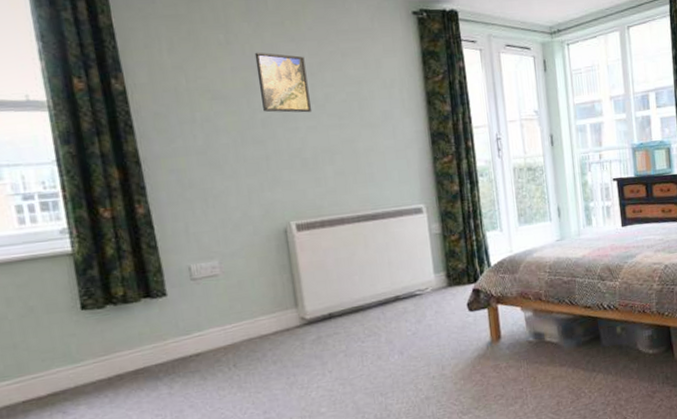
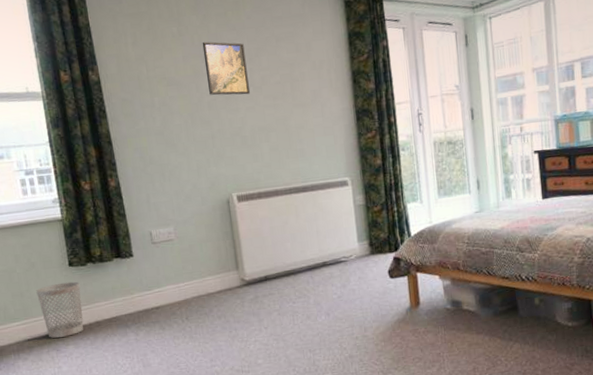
wastebasket: none [35,327,101,398] -> present [36,281,84,338]

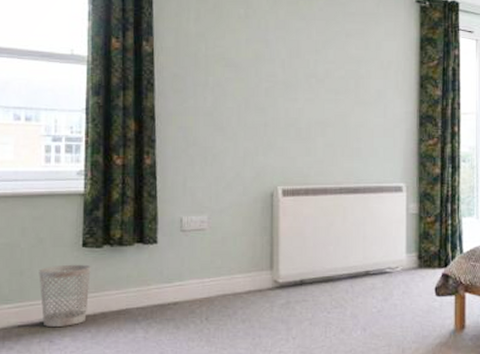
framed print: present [202,41,251,96] -> none [268,27,312,86]

